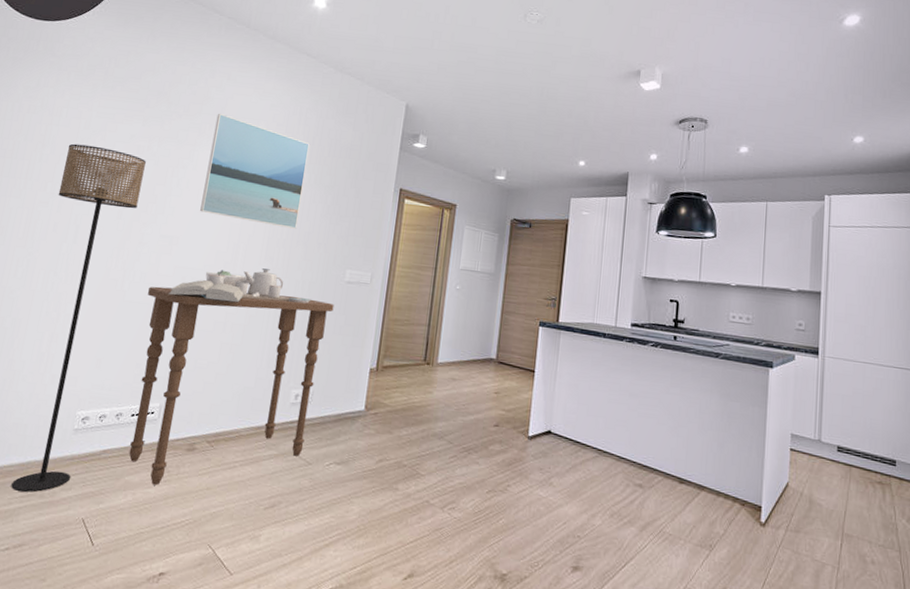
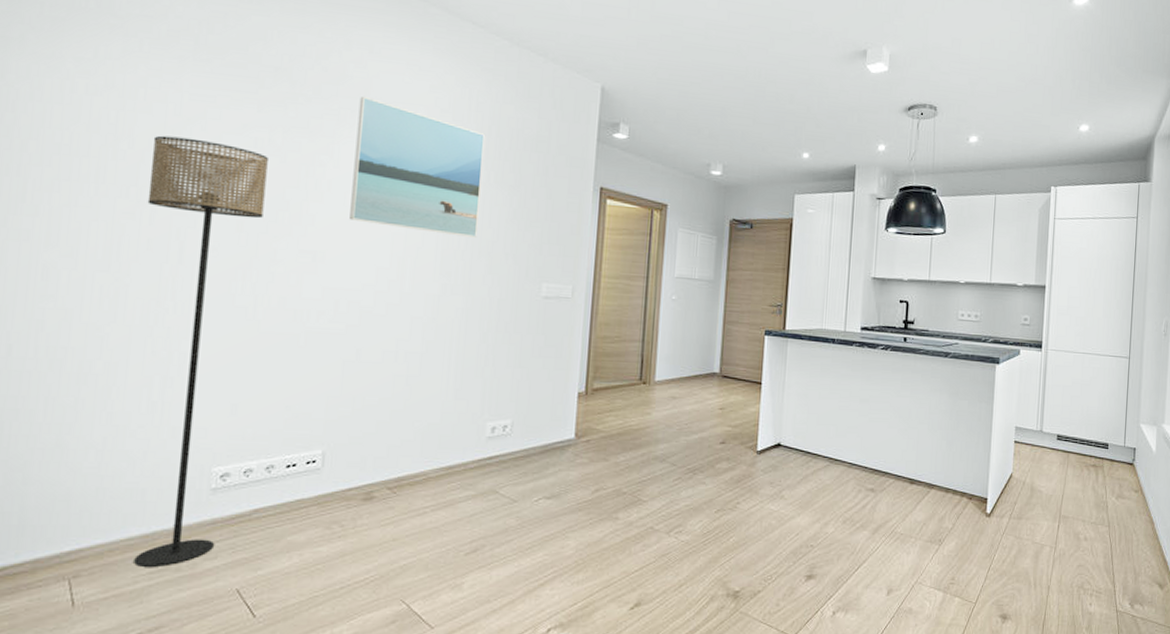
side table: present [129,268,334,486] -> none [288,286,531,543]

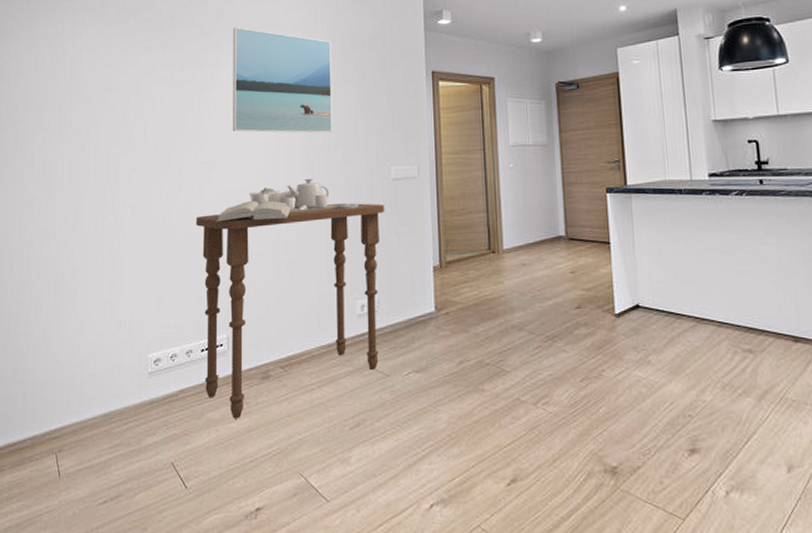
floor lamp: present [134,135,270,567] -> none [93,83,172,442]
side table: none [288,286,531,543] -> present [196,179,385,419]

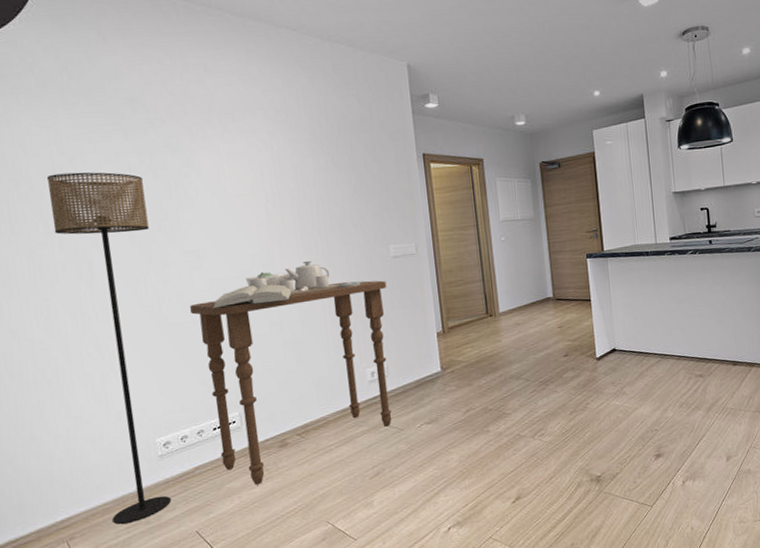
floor lamp: none [93,83,172,442] -> present [46,172,171,525]
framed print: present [233,26,332,133] -> none [205,110,327,219]

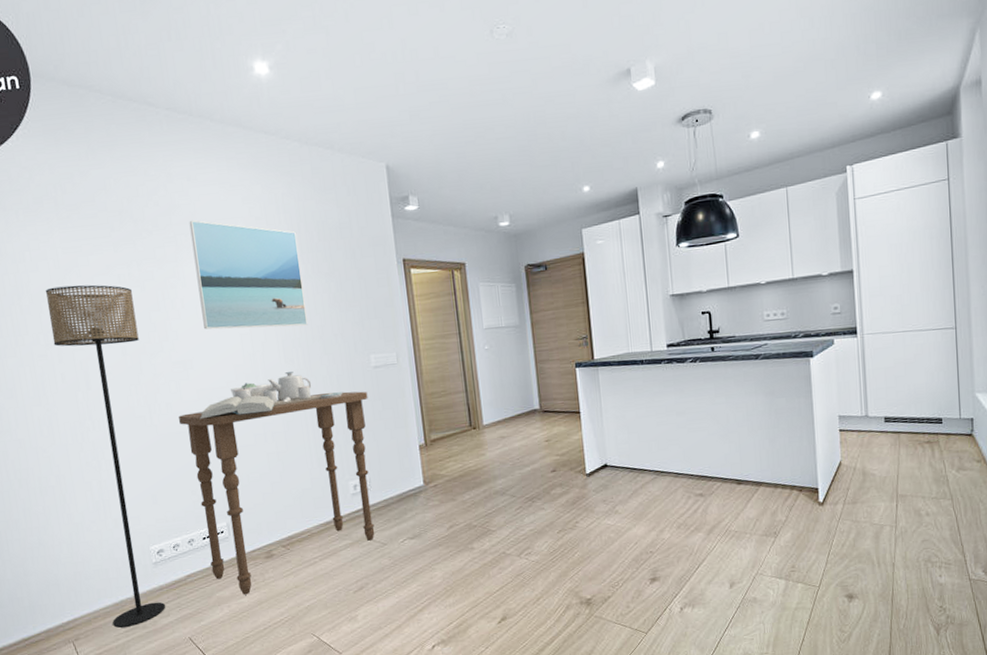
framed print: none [205,110,327,219] -> present [189,220,308,330]

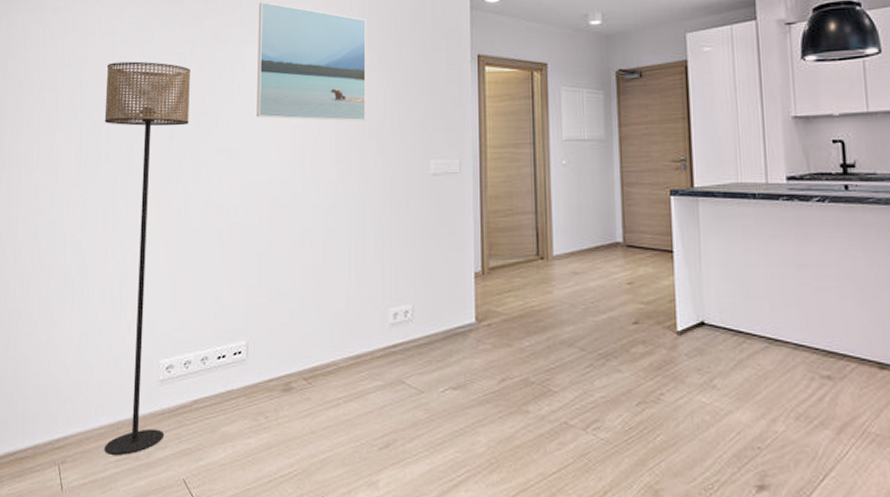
side table: present [179,372,375,595] -> none [215,172,422,434]

